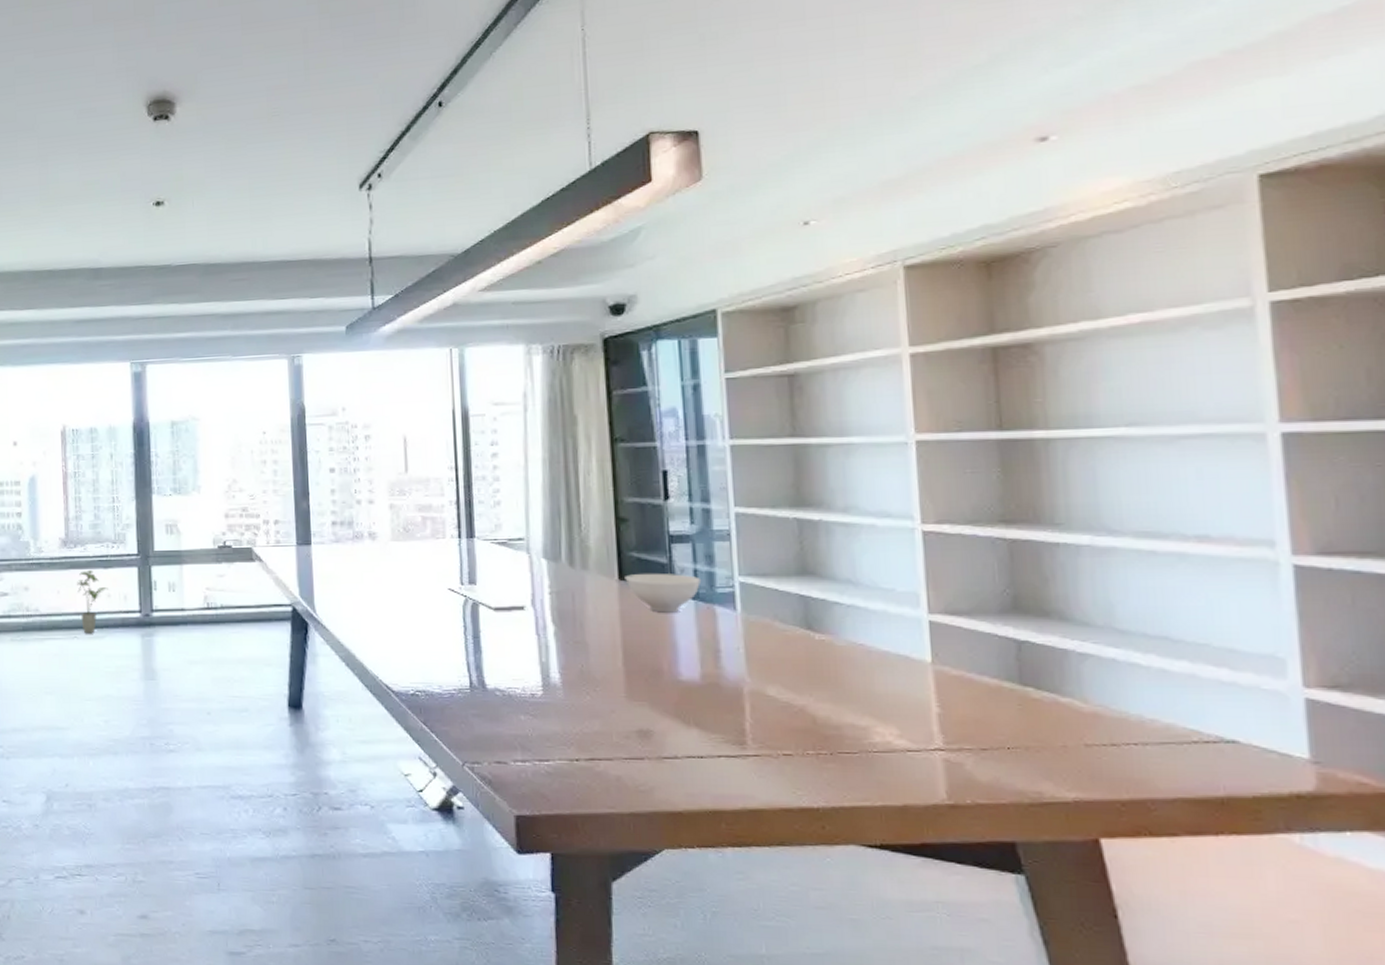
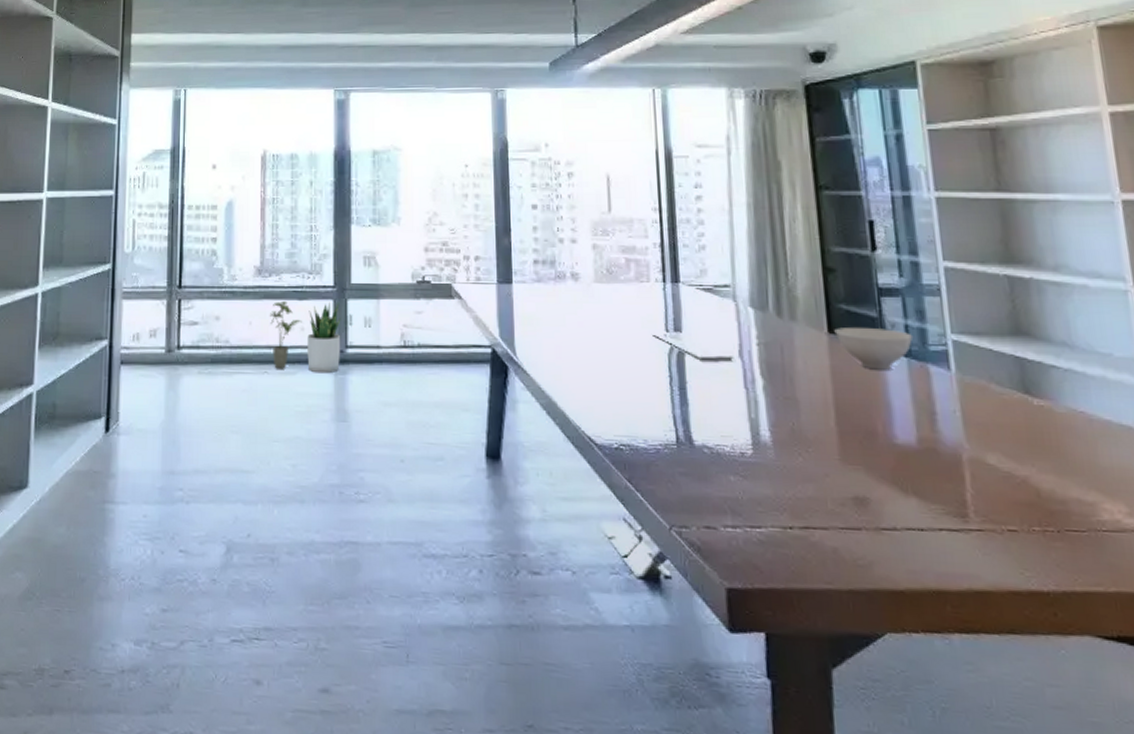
planter: none [114,570,147,636] -> present [307,303,341,374]

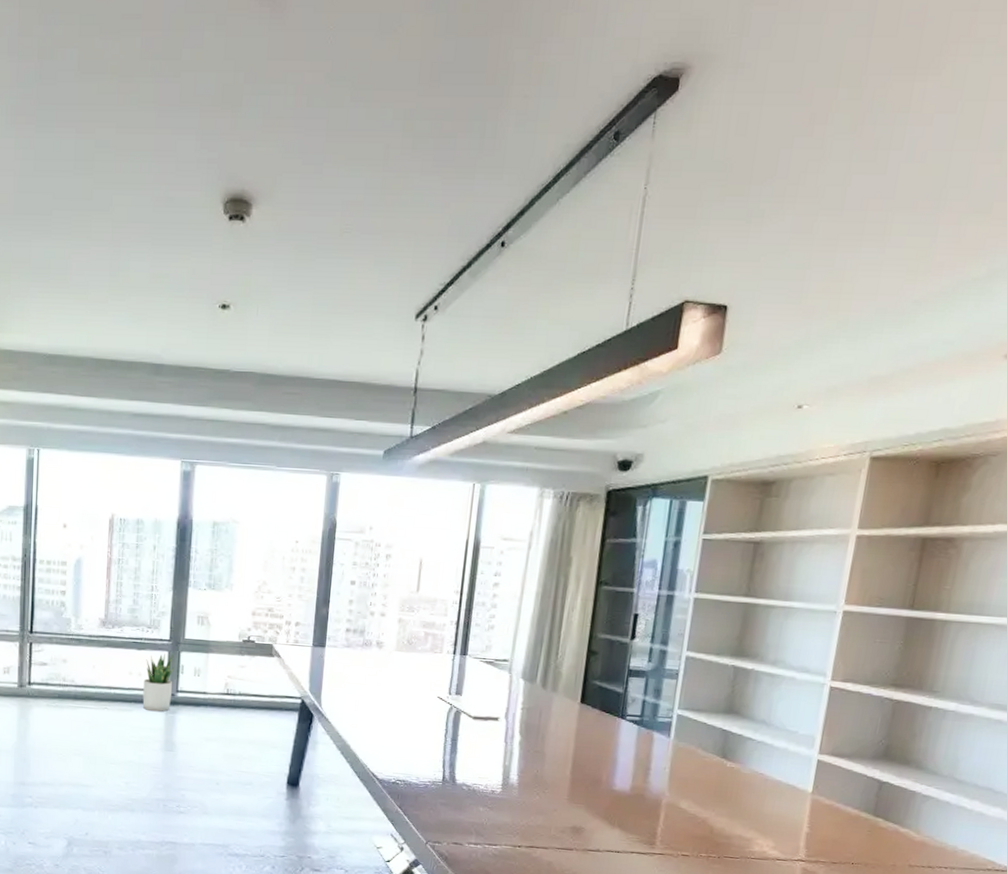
house plant: present [270,300,302,369] -> none [111,649,140,707]
bowl: present [834,326,914,370] -> none [585,699,648,735]

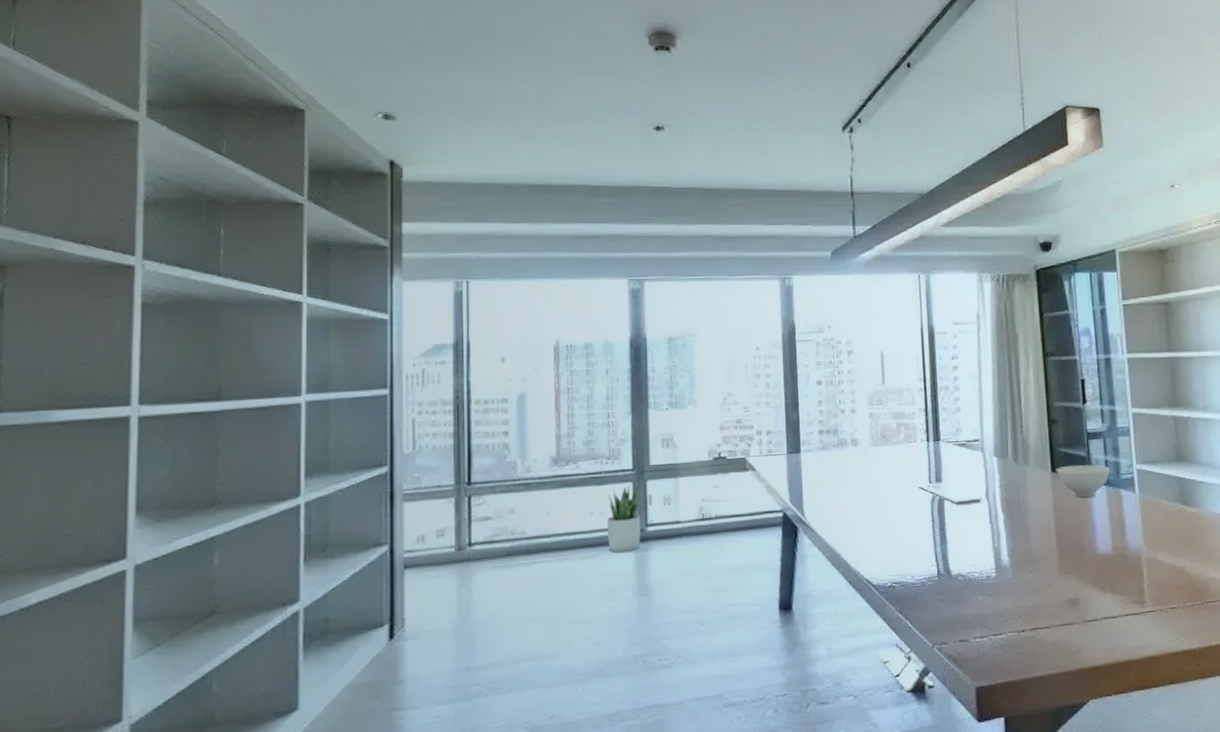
bowl: none [585,699,648,735] -> present [1056,464,1111,498]

